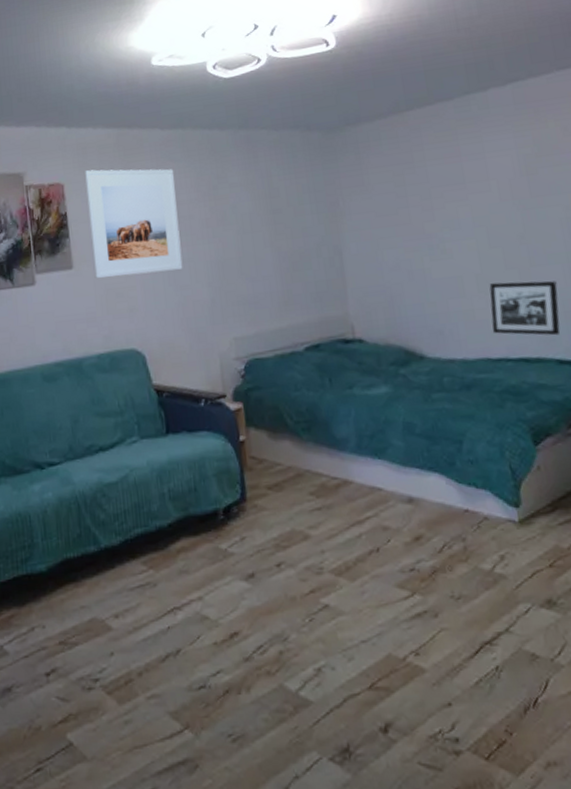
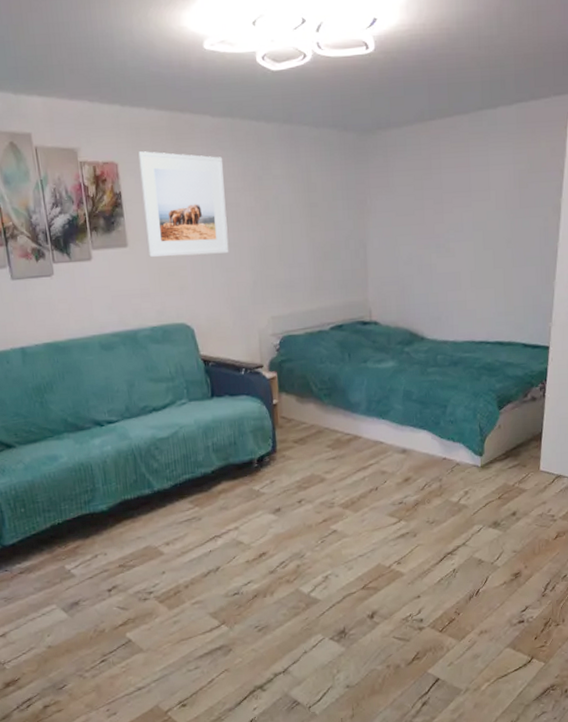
picture frame: present [489,281,561,336] -> none [478,279,531,325]

